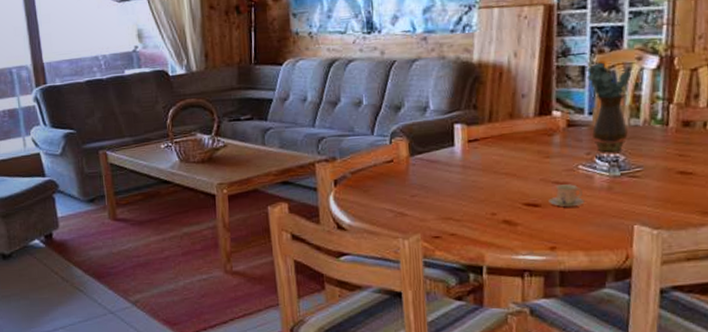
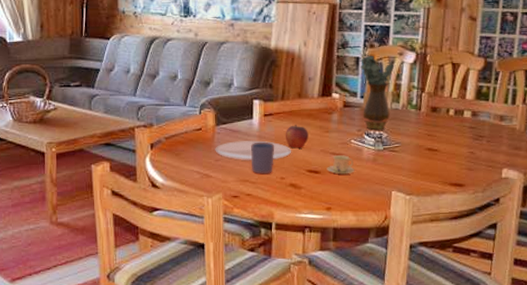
plate: none [410,171,504,196] -> present [215,140,292,161]
mug: none [453,172,483,211] -> present [251,142,275,175]
fruit: none [494,150,524,179] -> present [285,125,309,149]

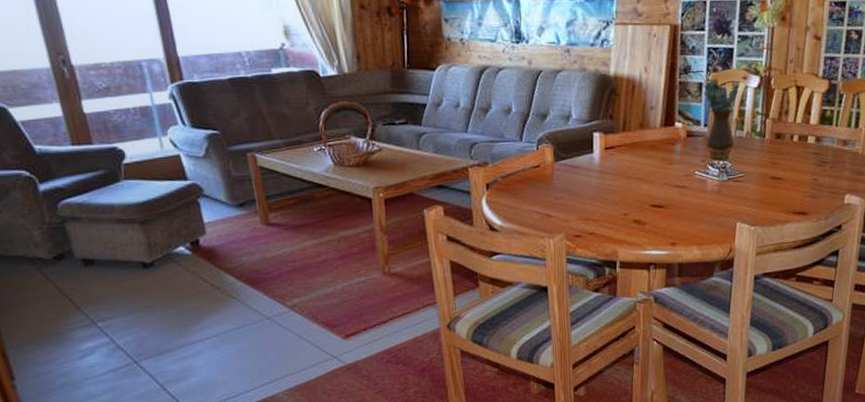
plate: present [215,140,292,161] -> none [555,176,635,198]
mug: present [251,142,275,175] -> none [592,177,617,212]
fruit: present [285,125,309,149] -> none [627,157,652,183]
cup and saucer: present [326,155,355,175] -> none [670,187,699,208]

